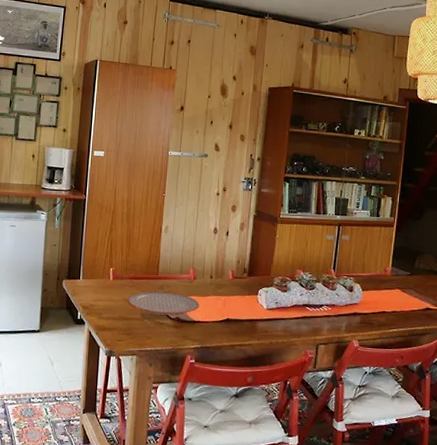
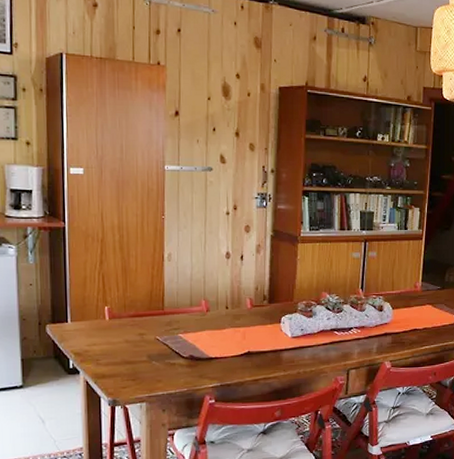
plate: present [127,291,200,316] -> none [129,328,216,355]

